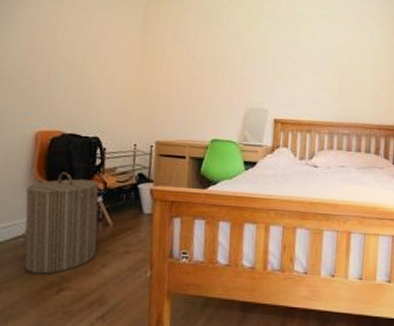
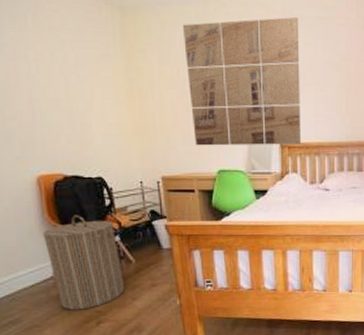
wall art: none [193,11,301,121] -> present [182,16,301,146]

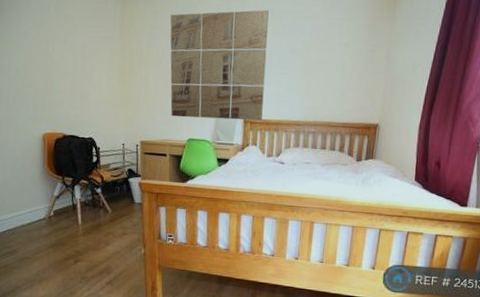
laundry hamper: present [42,215,125,310] -> none [41,168,101,249]

